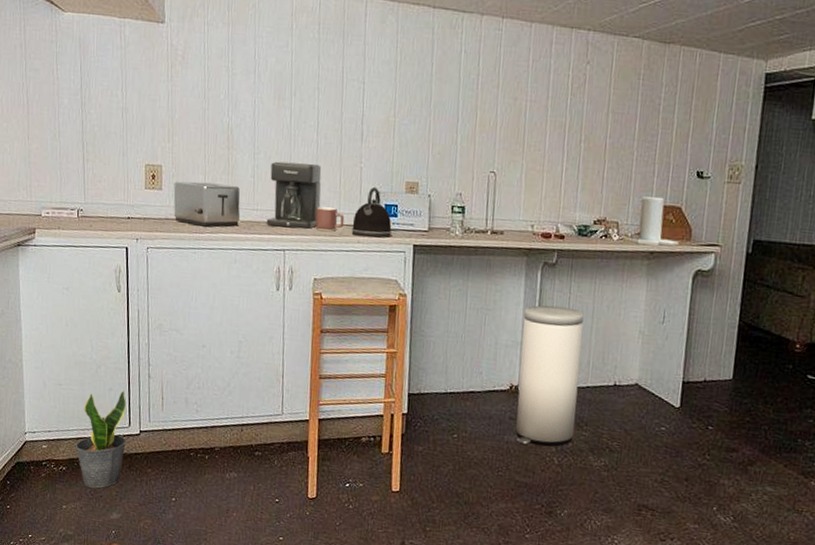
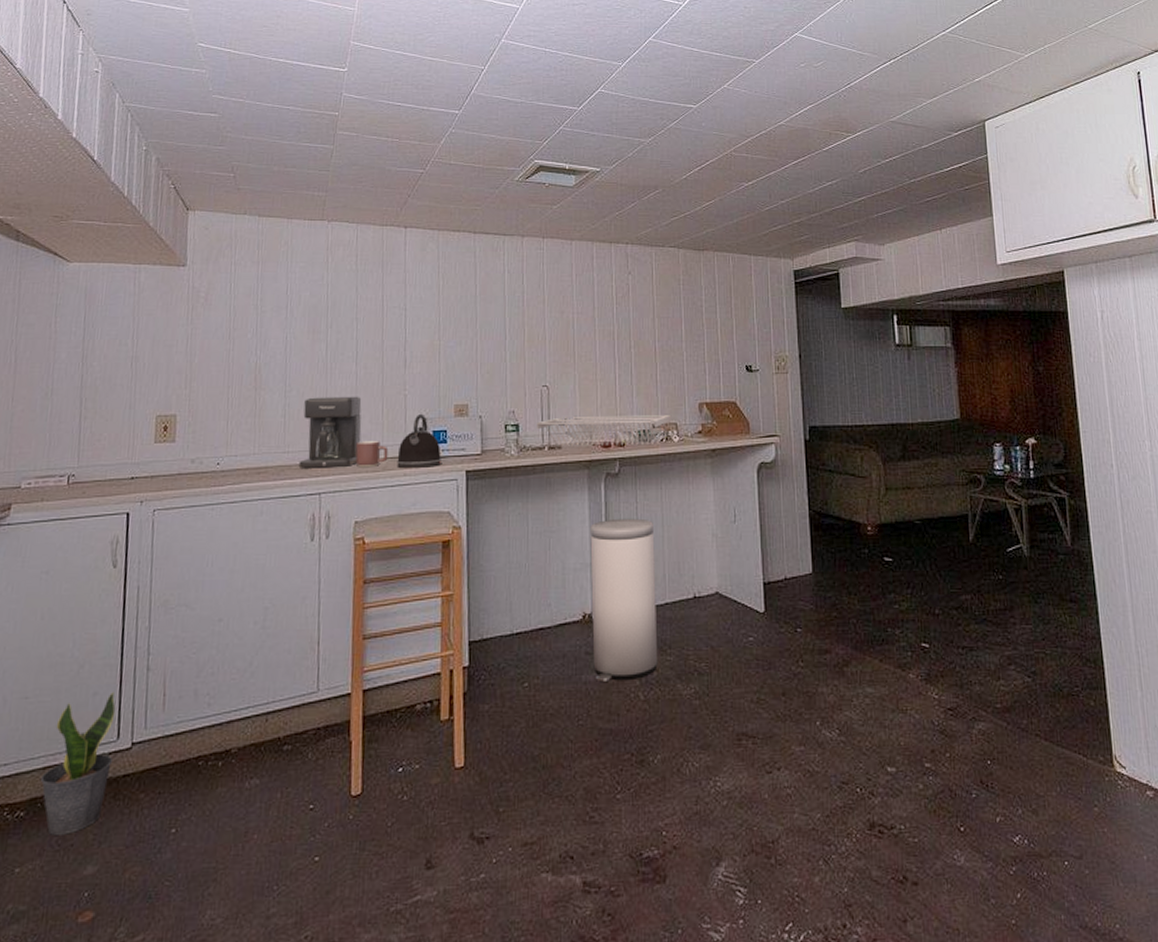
toaster: present [173,181,240,227] -> none [188,428,269,478]
dish rack: none [482,204,613,242] -> present [537,415,670,446]
paper towel: present [637,196,679,247] -> none [697,394,739,444]

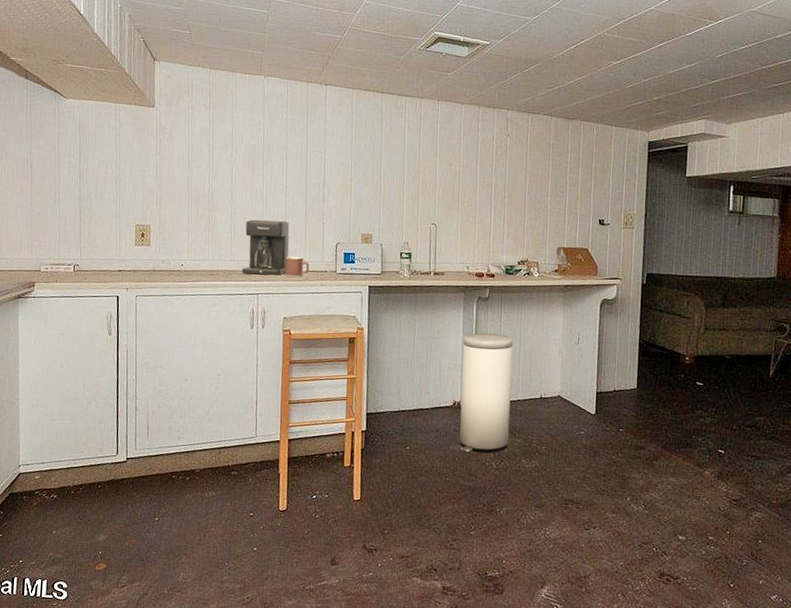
potted plant: present [40,691,116,835] -> none [66,421,115,513]
kettle: present [396,413,441,469] -> none [316,238,350,282]
dish rack: present [537,415,670,446] -> none [425,250,533,279]

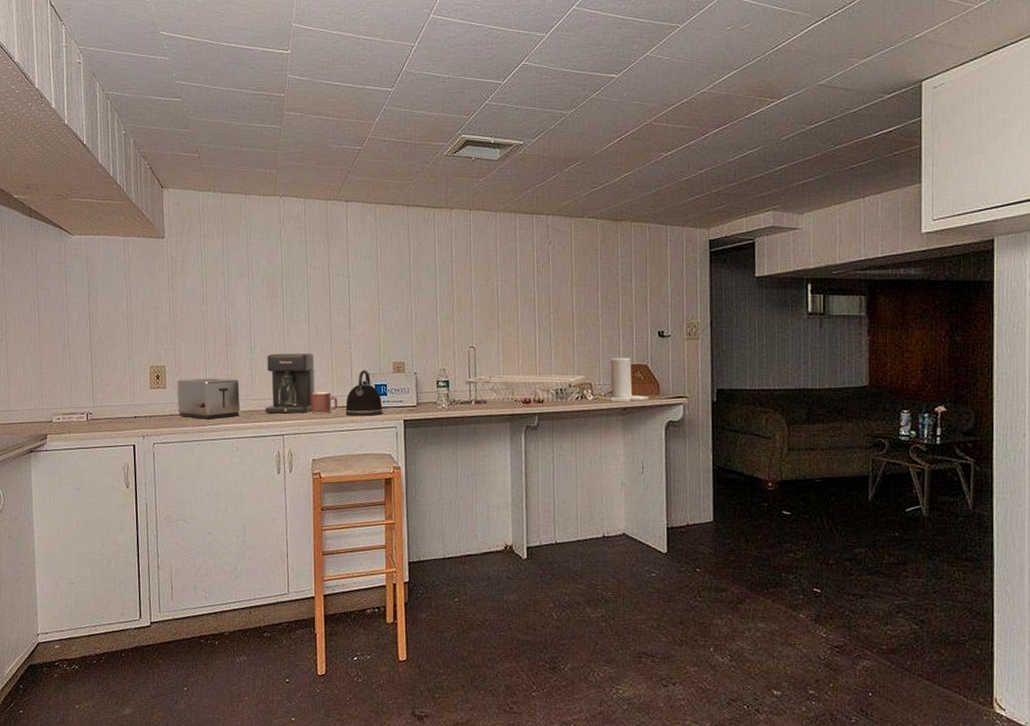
toaster: none [160,238,219,277] -> present [177,378,240,419]
kettle: none [316,238,350,282] -> present [345,369,383,417]
dish rack: none [425,250,533,279] -> present [465,375,585,403]
pedal bin: present [459,332,513,453] -> none [511,466,570,603]
paper towel: none [553,240,588,281] -> present [610,357,649,403]

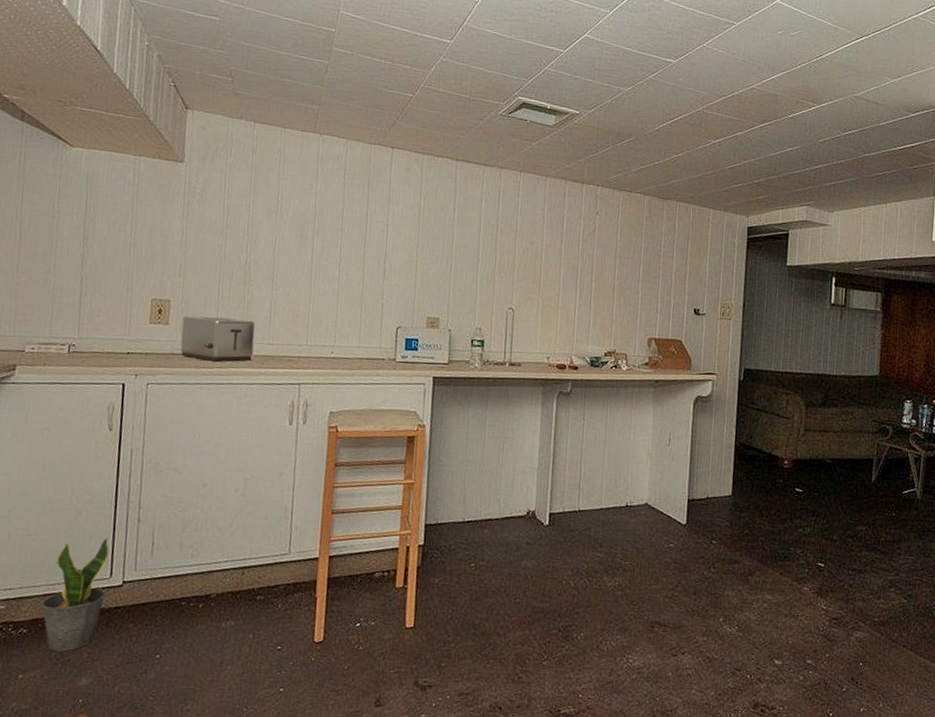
potted plant: none [87,582,138,685] -> present [41,536,109,651]
coffee maker: present [265,353,315,414] -> none [281,297,342,363]
mug: present [311,392,338,415] -> none [333,341,364,366]
kettle: present [345,369,383,417] -> none [370,321,412,371]
dish rack: present [465,375,585,403] -> none [500,338,622,372]
paper towel: present [610,357,649,403] -> none [643,331,681,376]

